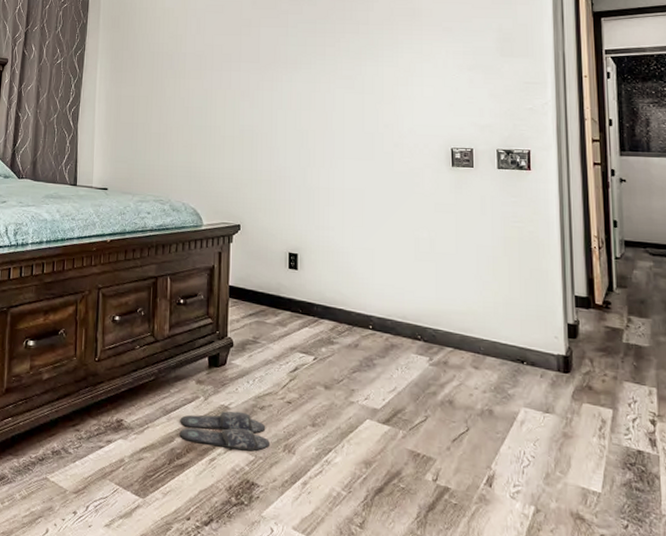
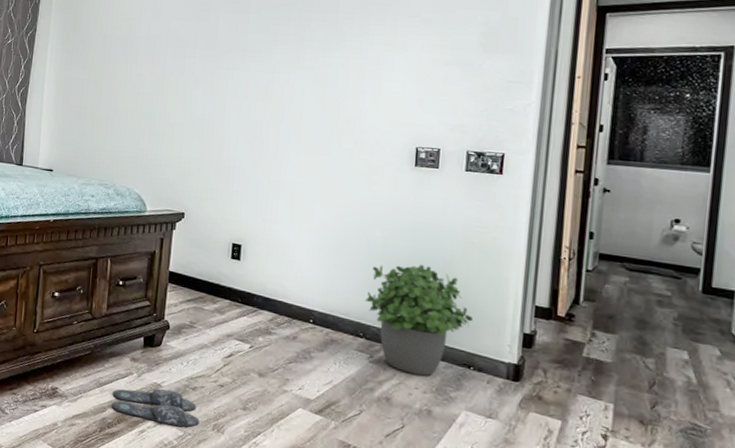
potted plant: none [419,262,520,375] -> present [364,264,473,376]

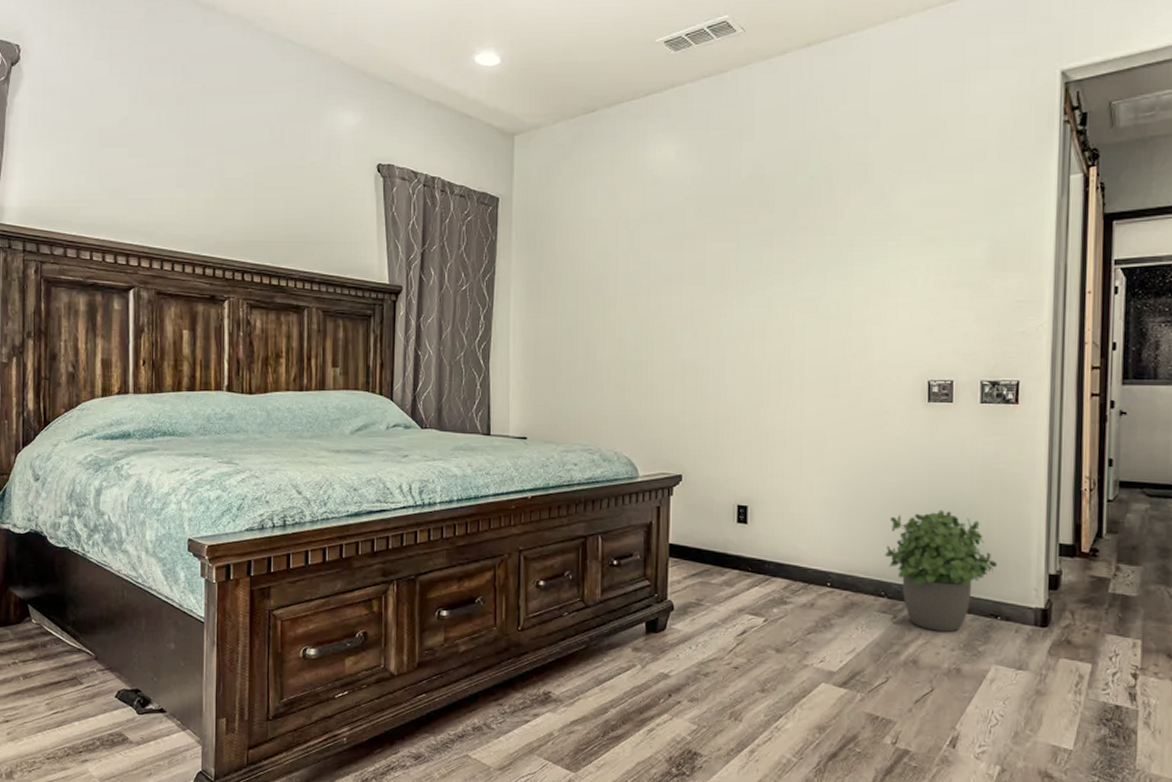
slippers: present [111,388,199,428] -> none [614,679,714,720]

